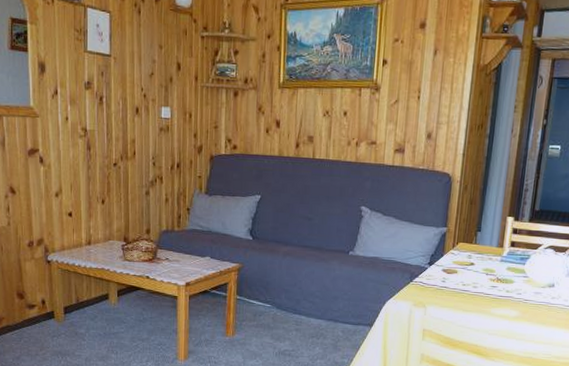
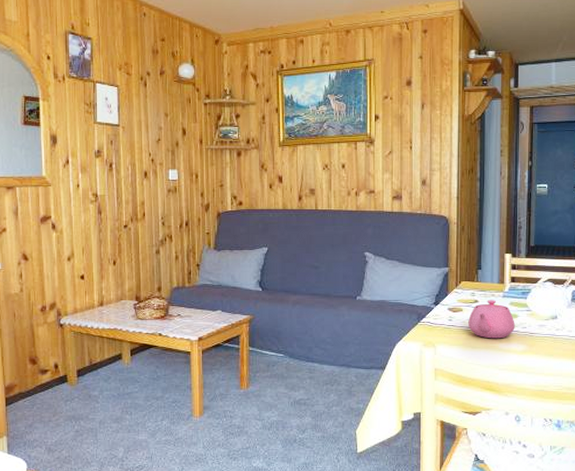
teapot: none [461,263,510,304] -> present [468,300,515,339]

